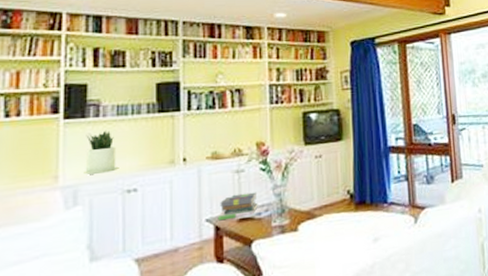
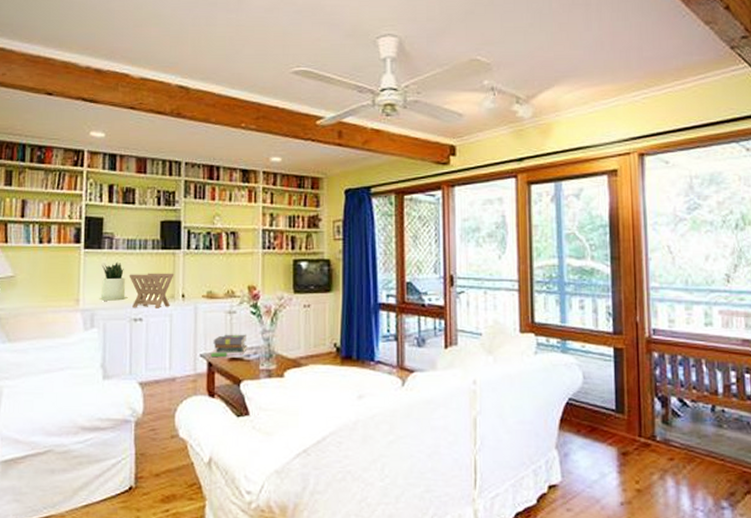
magazine rack: none [120,136,174,179] -> present [129,273,174,308]

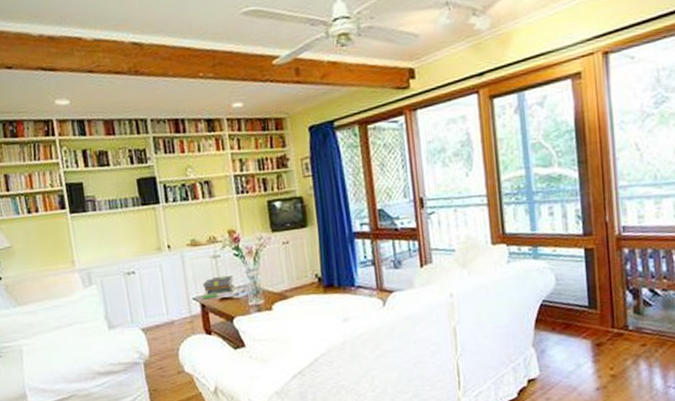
planter: present [99,263,127,301] -> none [89,223,117,260]
magazine rack: present [129,273,174,308] -> none [115,226,158,263]

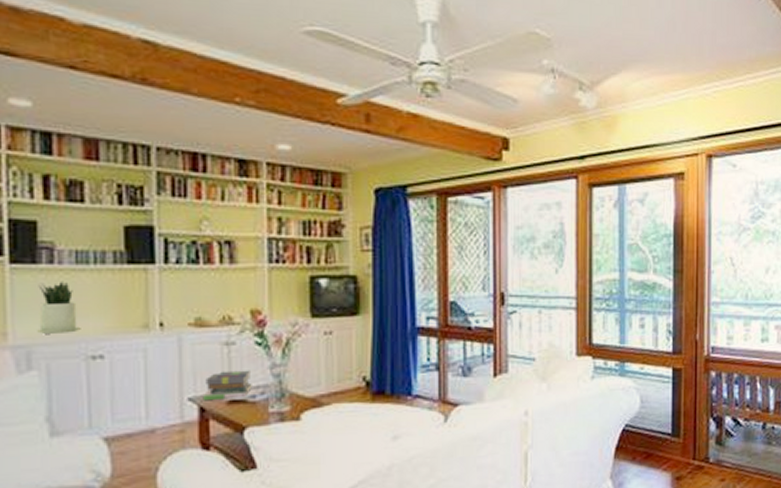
planter: none [89,223,117,260] -> present [37,282,79,334]

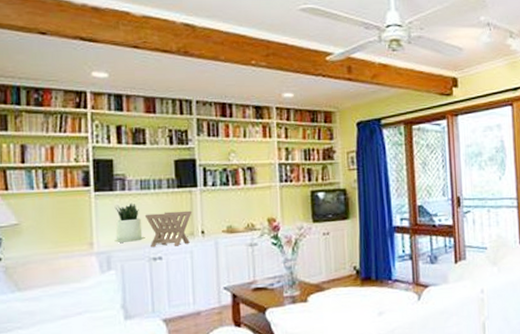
magazine rack: none [80,295,148,342] -> present [144,210,192,248]
books: present [202,370,252,401] -> none [234,264,271,289]

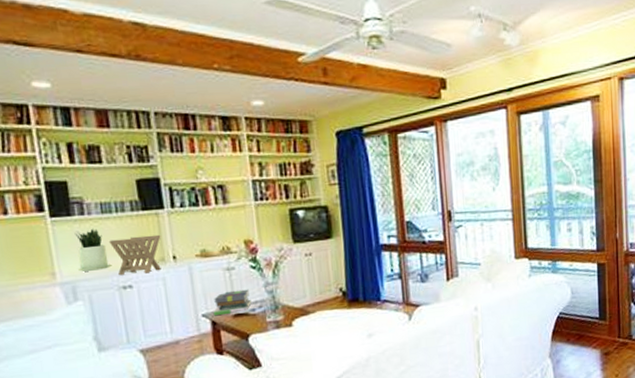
books: none [234,264,271,289] -> present [213,289,252,316]

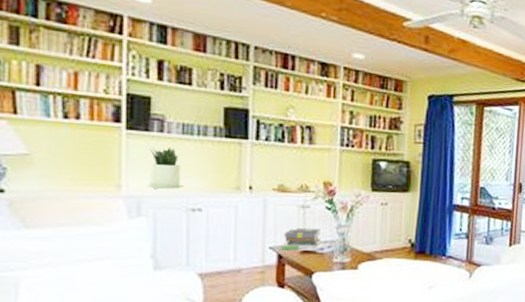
magazine rack: present [108,234,161,276] -> none [185,161,241,199]

